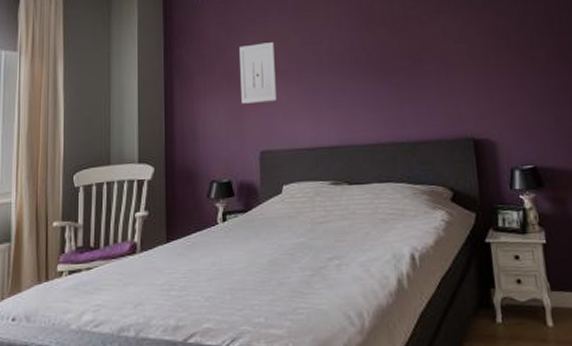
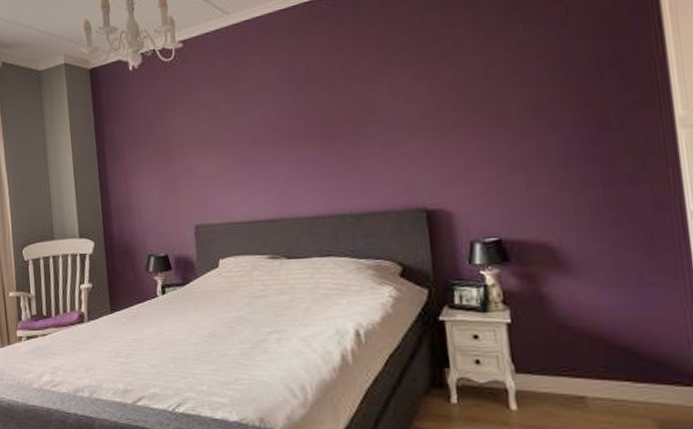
wall art: present [239,42,277,104] -> none [168,112,209,178]

